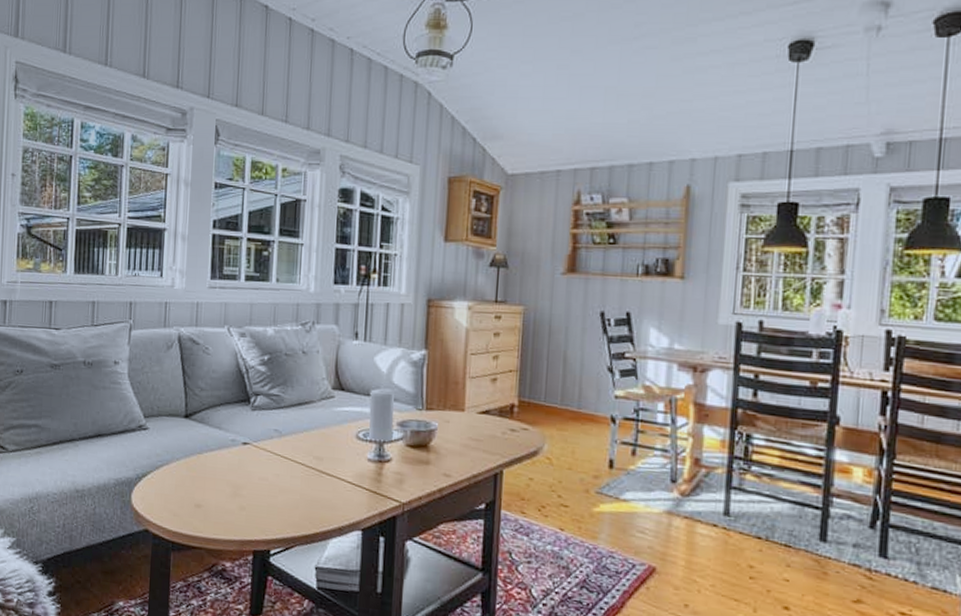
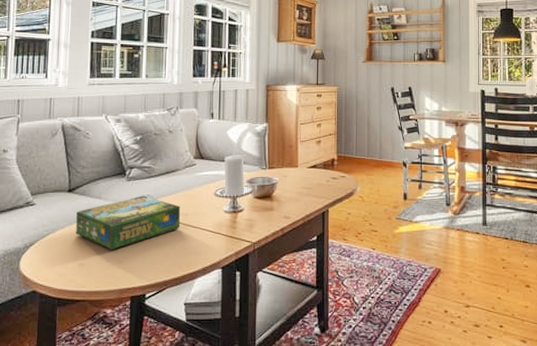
board game: none [192,430,315,492] -> present [76,195,181,250]

